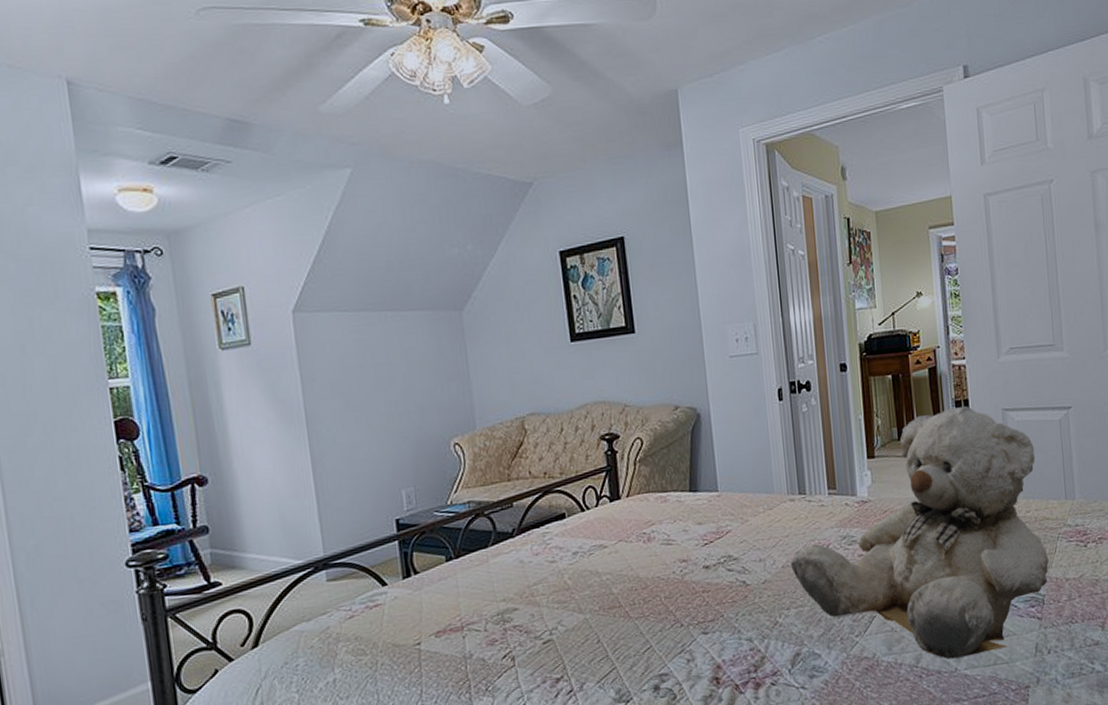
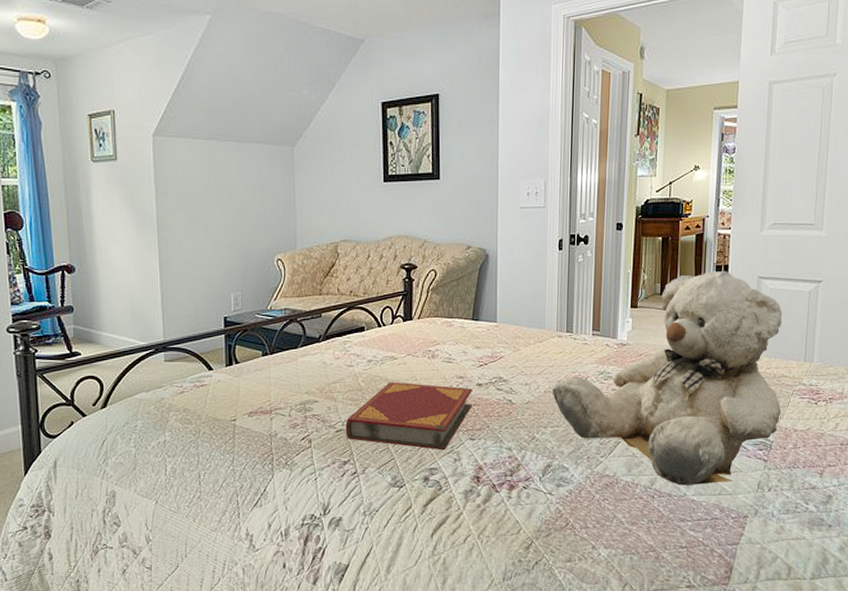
hardback book: none [553,572,701,652] -> present [345,382,472,451]

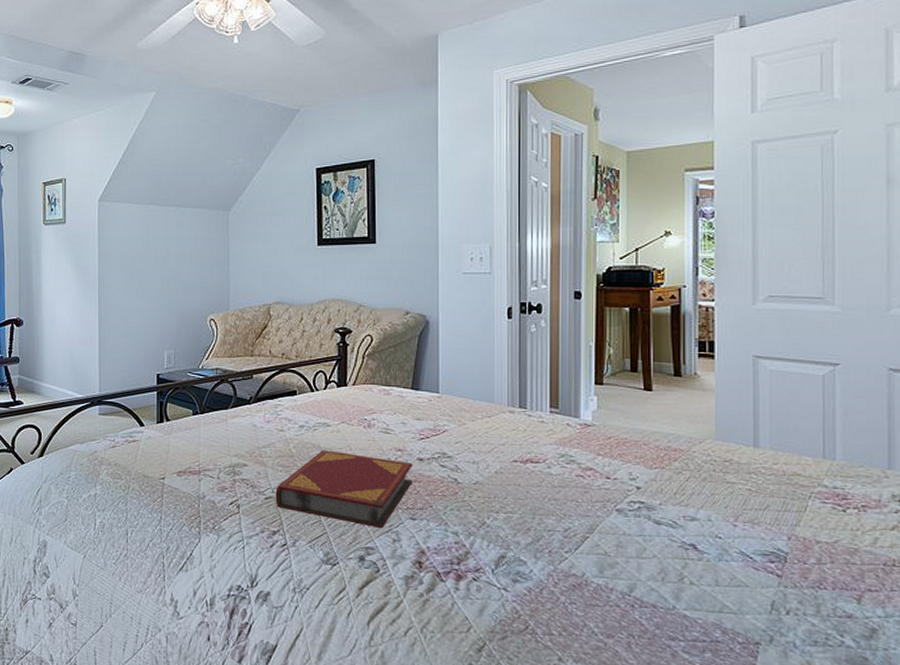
teddy bear: present [552,271,783,486] -> none [504,348,797,598]

